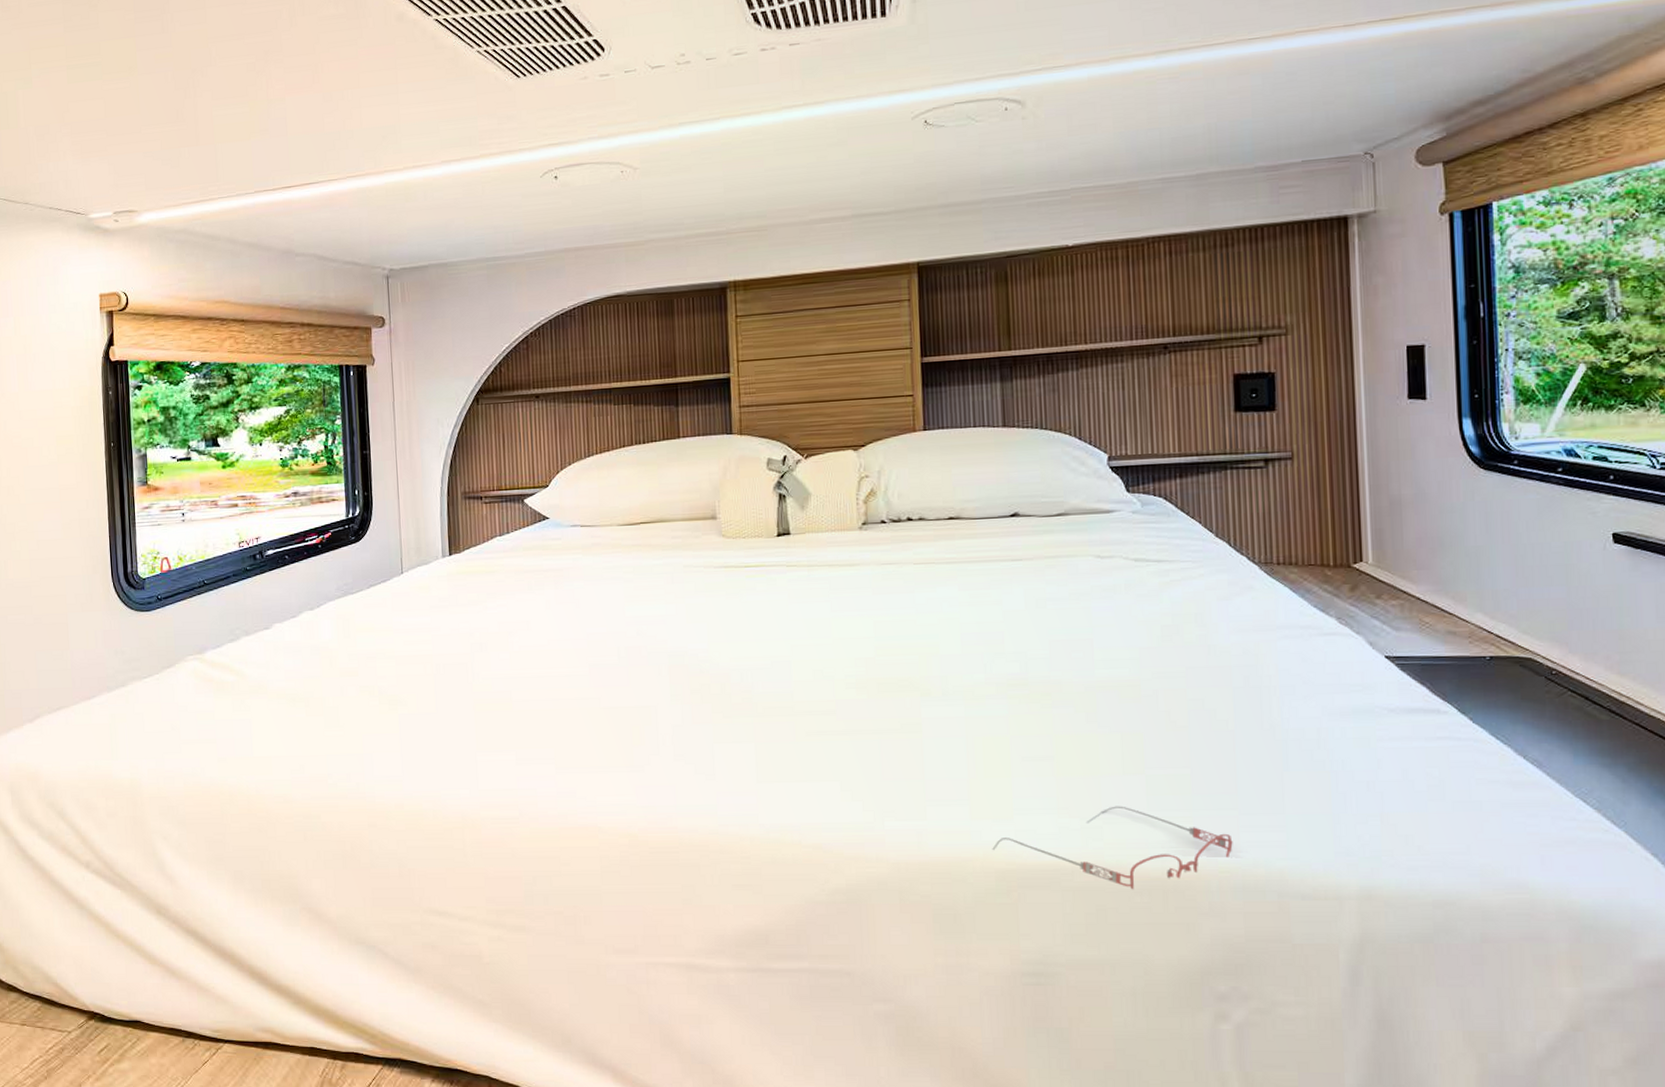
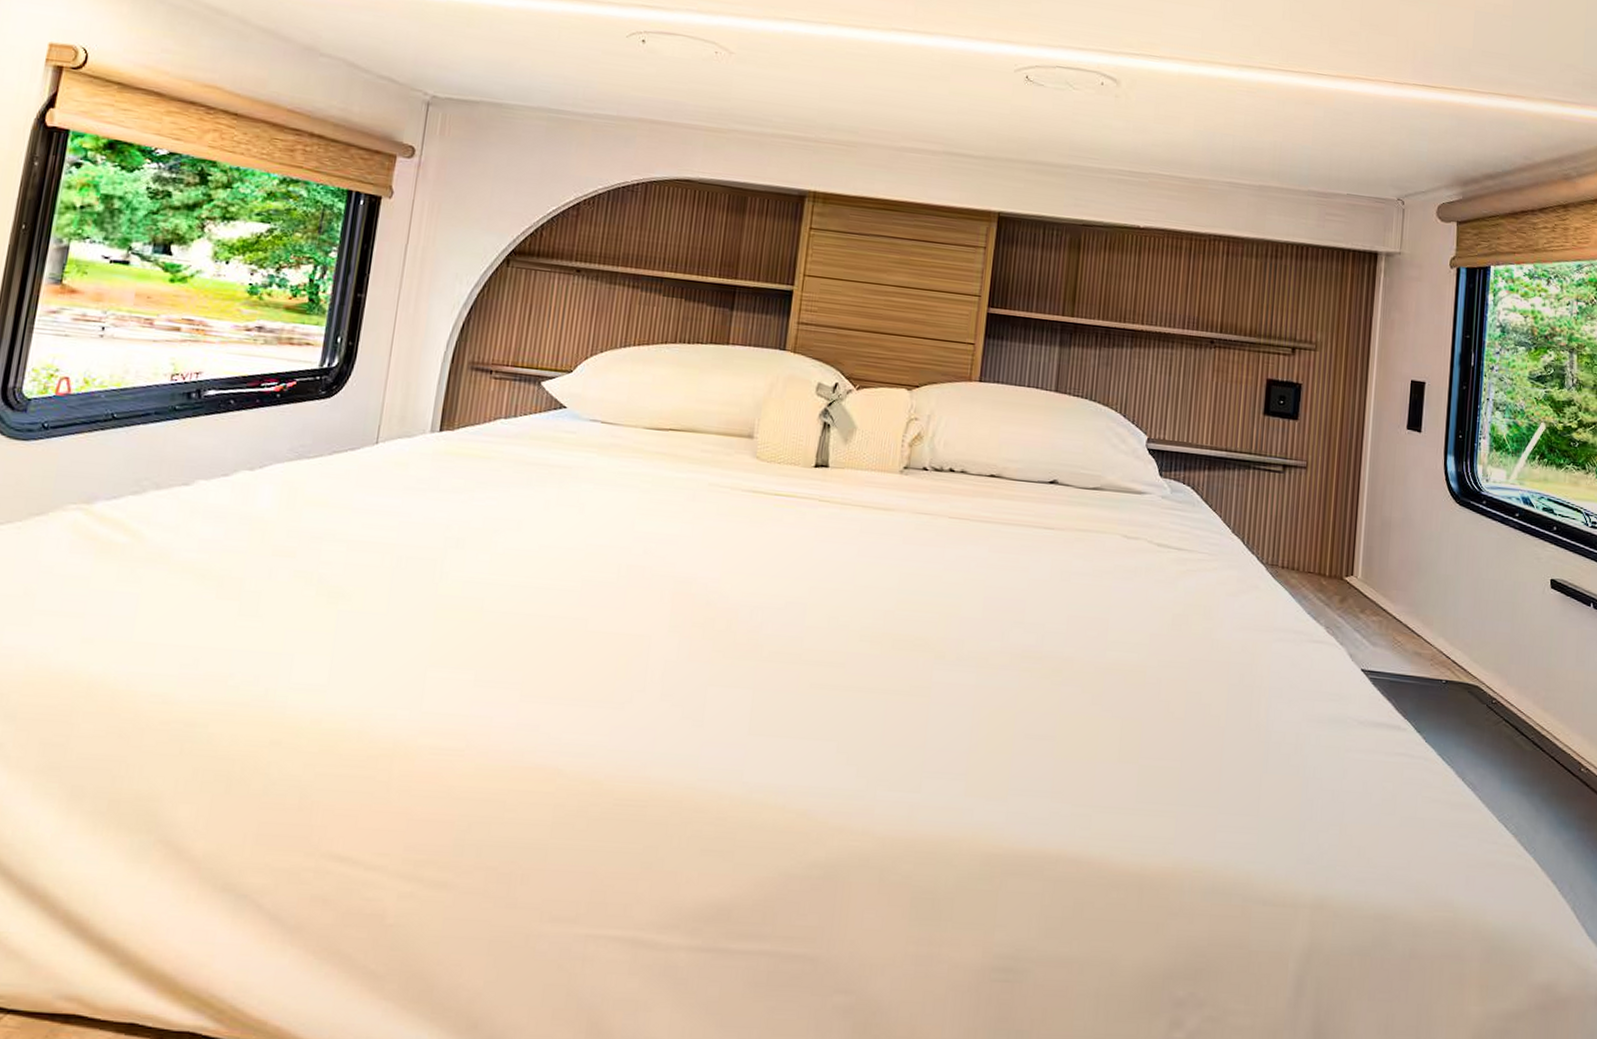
eyeglasses: present [992,806,1233,890] -> none [981,794,1209,884]

